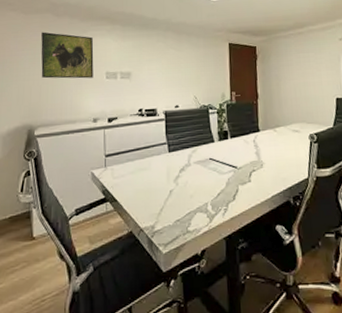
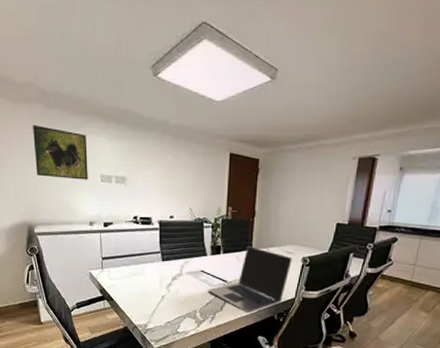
laptop: none [218,128,300,199] -> present [208,246,292,312]

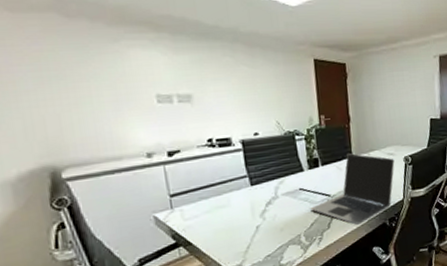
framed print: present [33,124,88,180] -> none [46,39,139,105]

